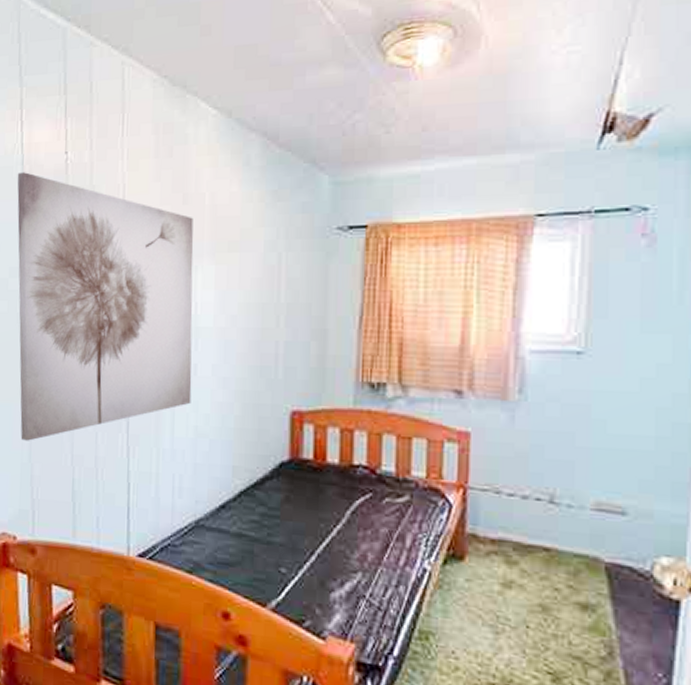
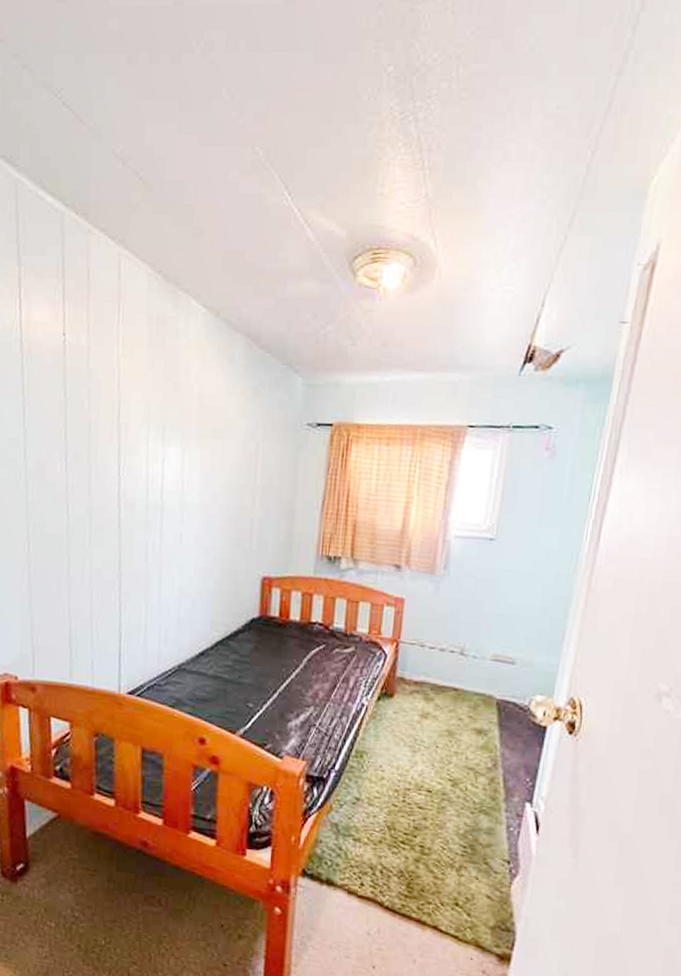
wall art: present [17,172,194,441] -> none [16,349,183,595]

